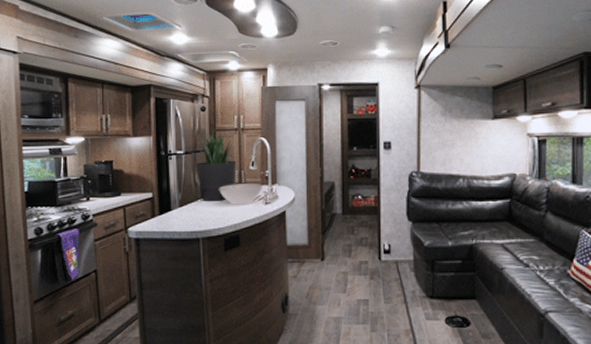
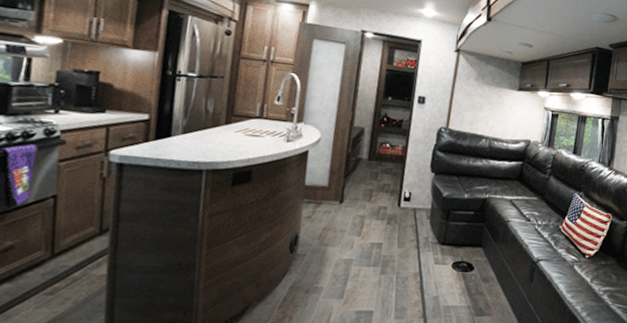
planter: present [195,131,236,201] -> none [209,56,259,133]
bowl: present [219,184,262,205] -> none [234,116,287,140]

